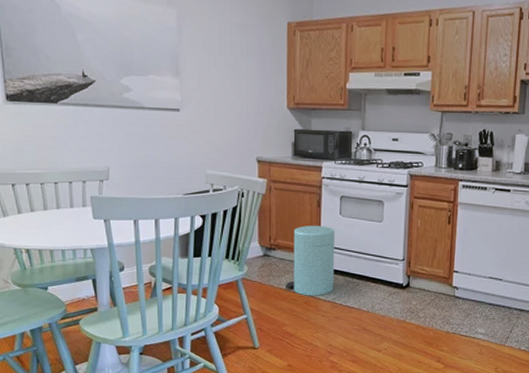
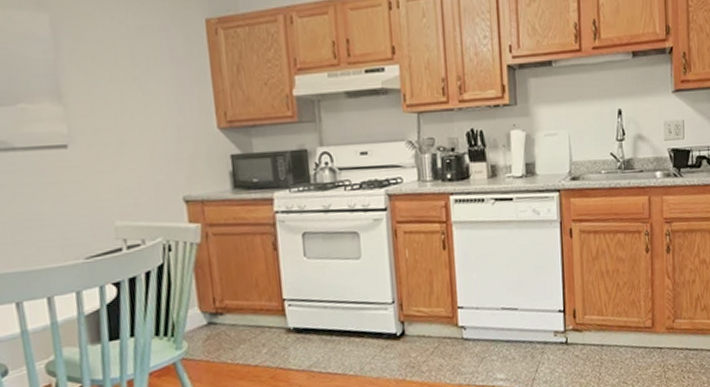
trash can: present [286,225,336,296] -> none [242,273,309,369]

